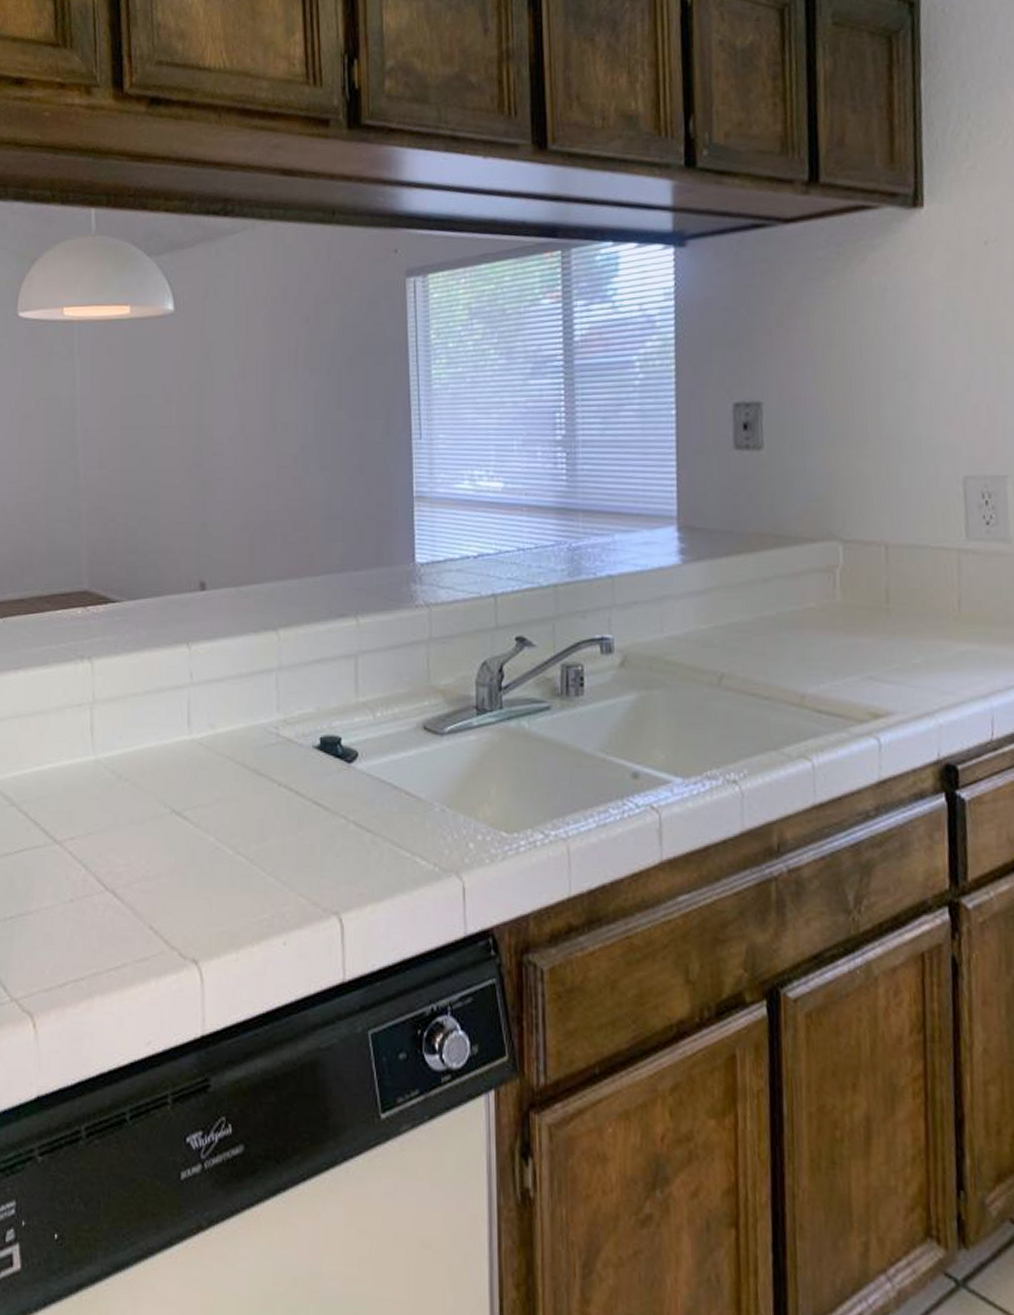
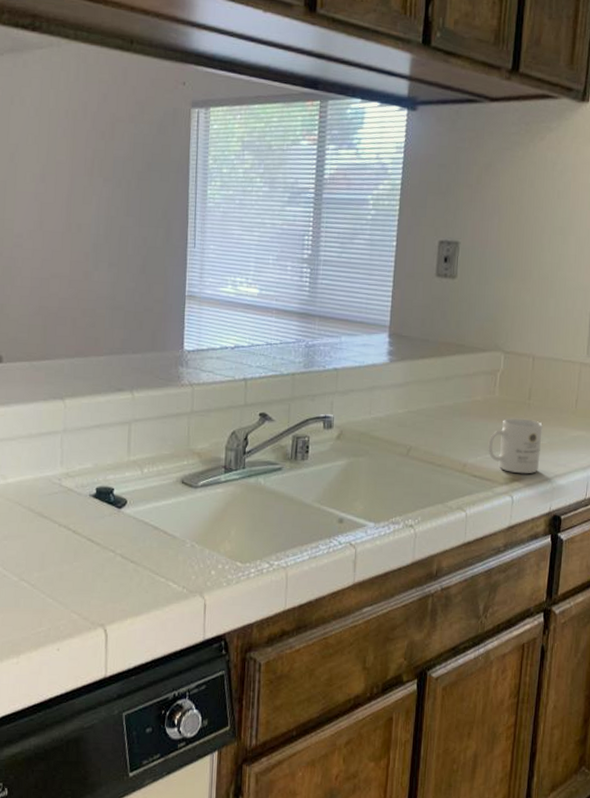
mug: none [834,629,914,707] -> present [488,418,544,474]

